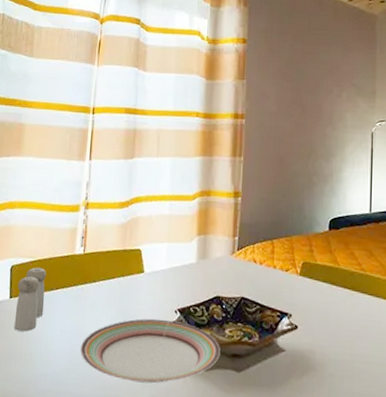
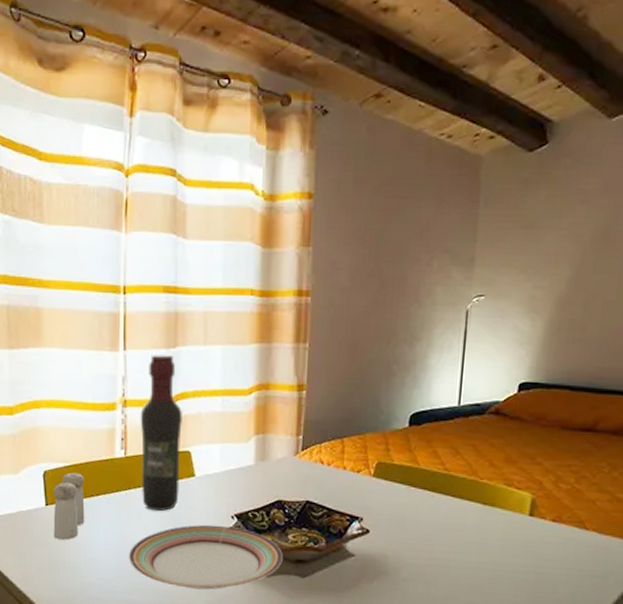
wine bottle: none [96,164,136,305] -> present [140,354,182,511]

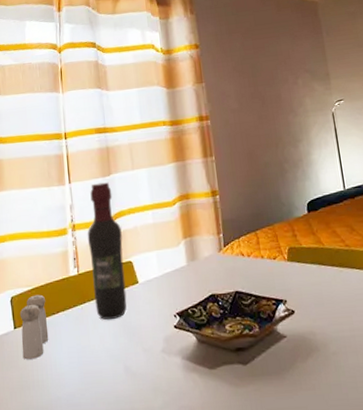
plate: present [128,524,283,590] -> none [89,325,225,391]

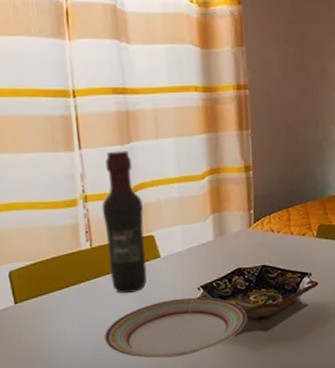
salt and pepper shaker: present [19,294,49,360] -> none [21,269,57,334]
plate: none [89,325,225,391] -> present [104,297,247,358]

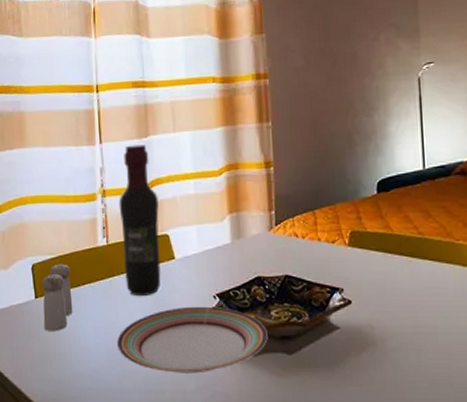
salt and pepper shaker: none [21,269,57,334] -> present [41,264,73,331]

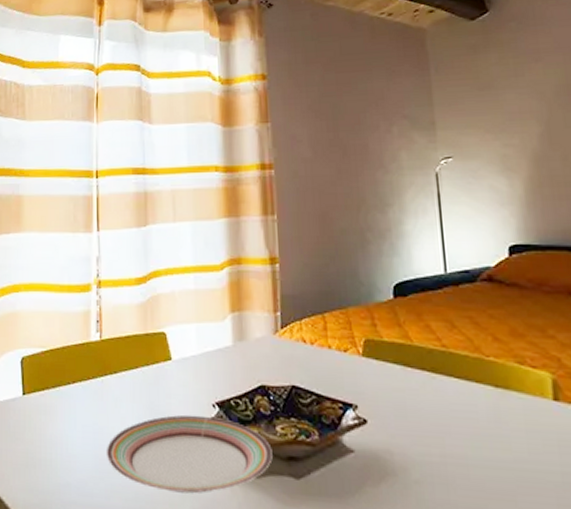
salt and pepper shaker: present [41,264,73,331] -> none [30,358,61,434]
wine bottle: present [118,144,161,297] -> none [114,234,156,400]

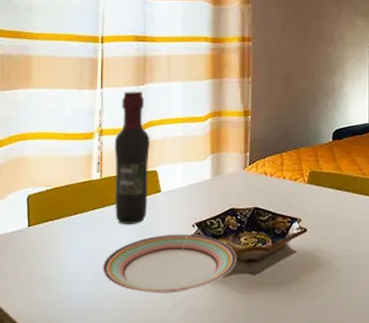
wine bottle: none [114,234,156,400] -> present [114,91,150,225]

